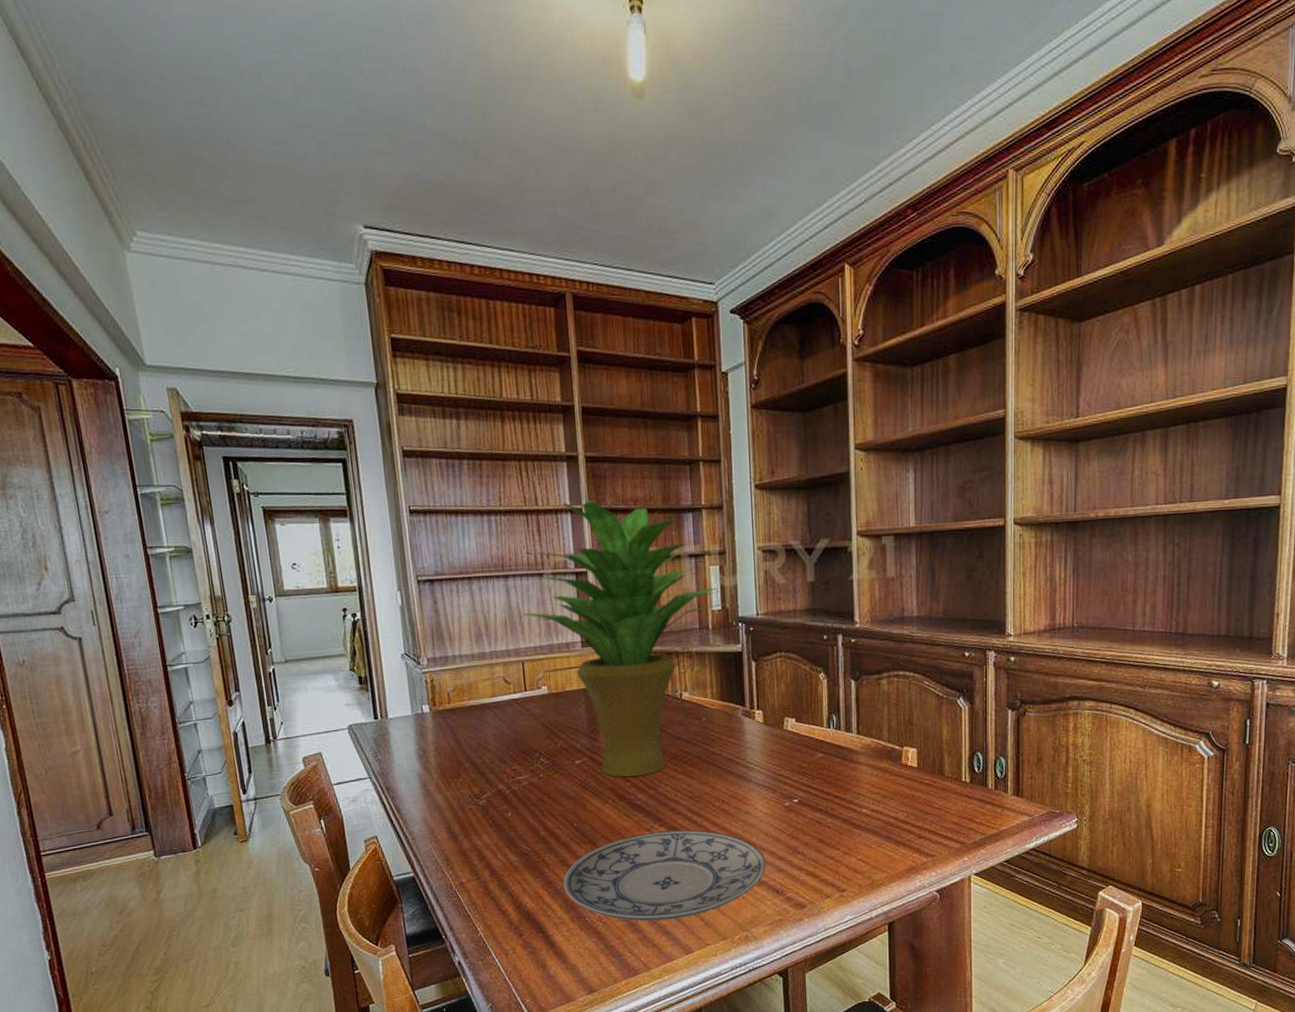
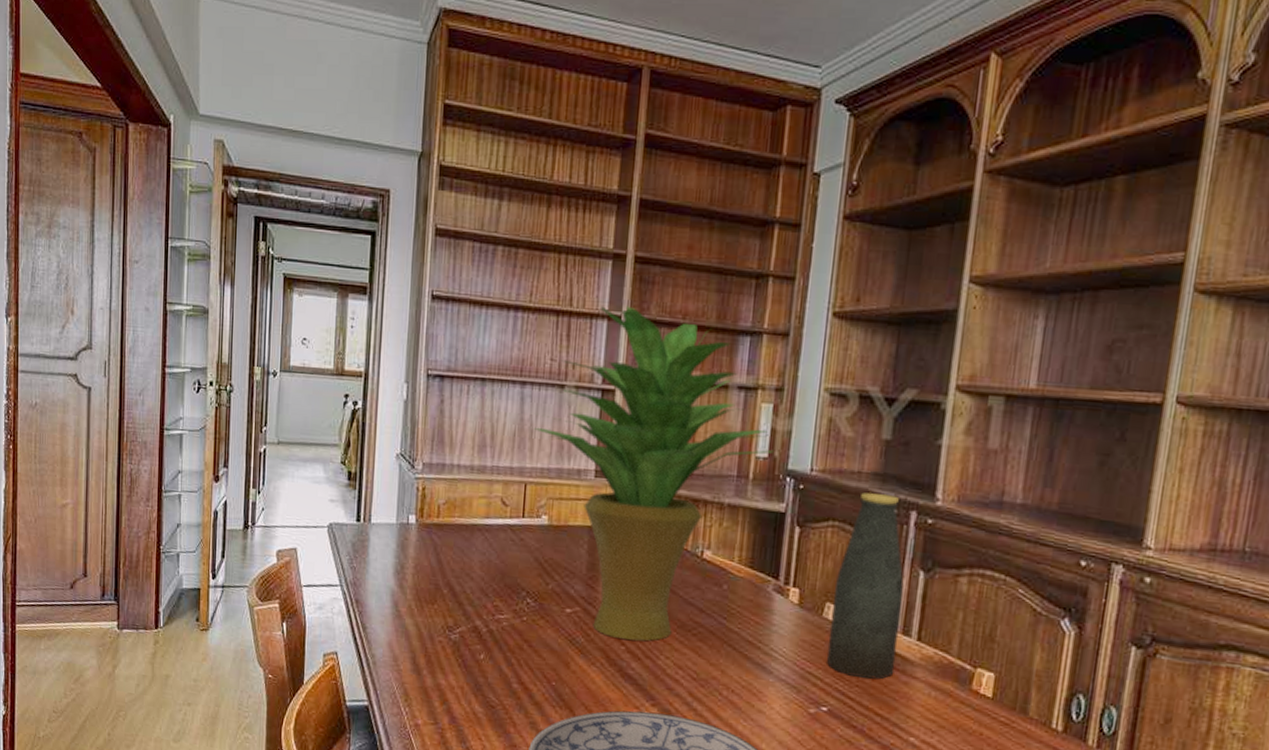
bottle: none [790,625,844,771] -> present [827,492,904,680]

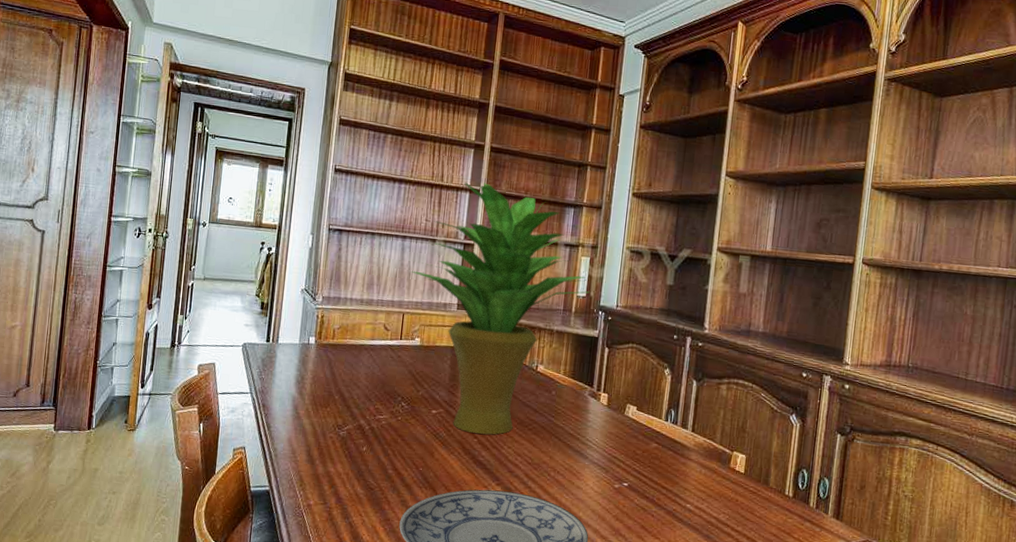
bottle: present [827,492,904,680] -> none [627,323,682,461]

